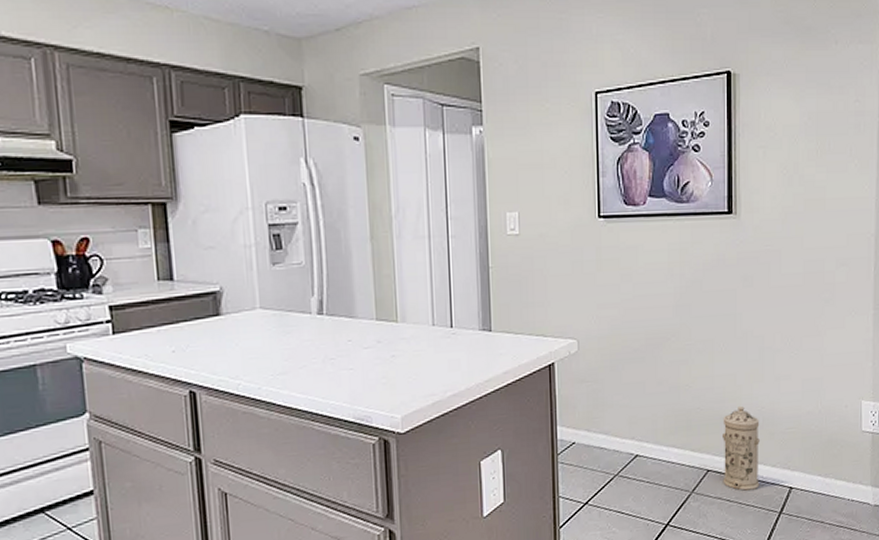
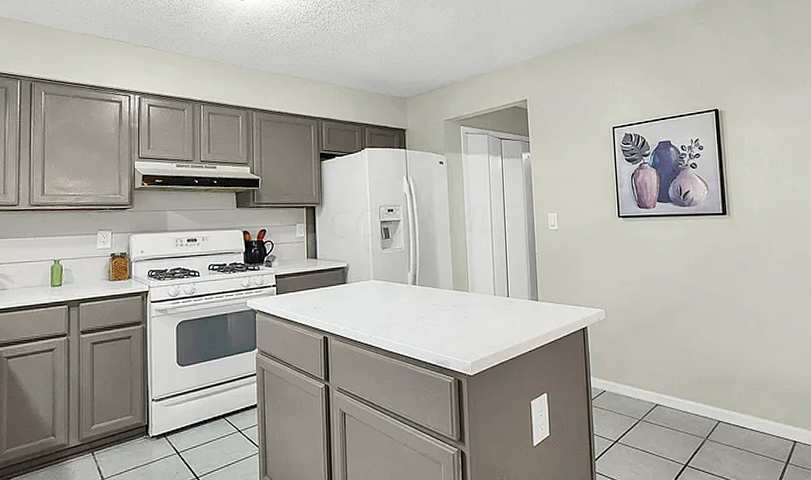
water filter: present [723,405,760,491] -> none [729,368,766,441]

